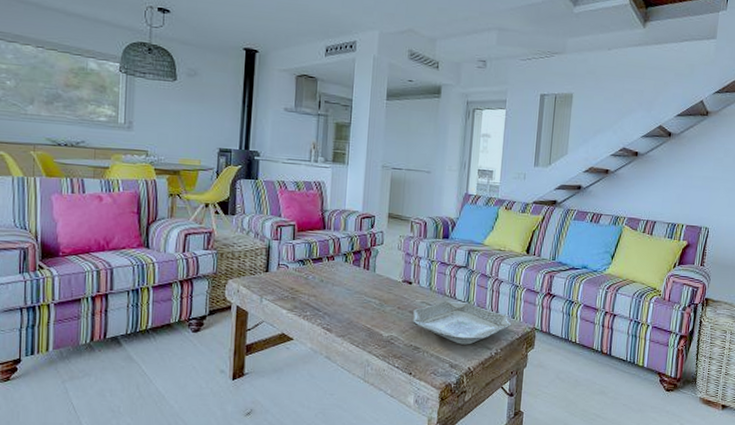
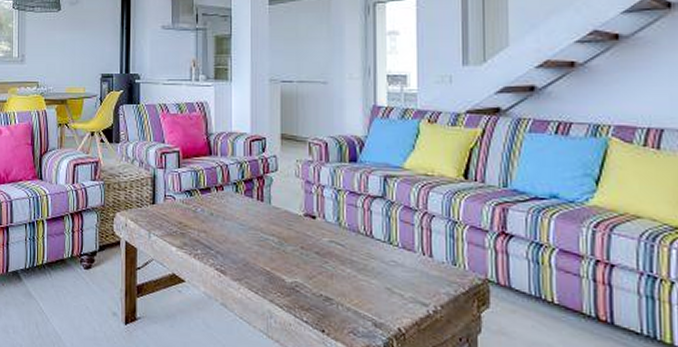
decorative plate: present [413,300,512,345] -> none [320,239,453,299]

